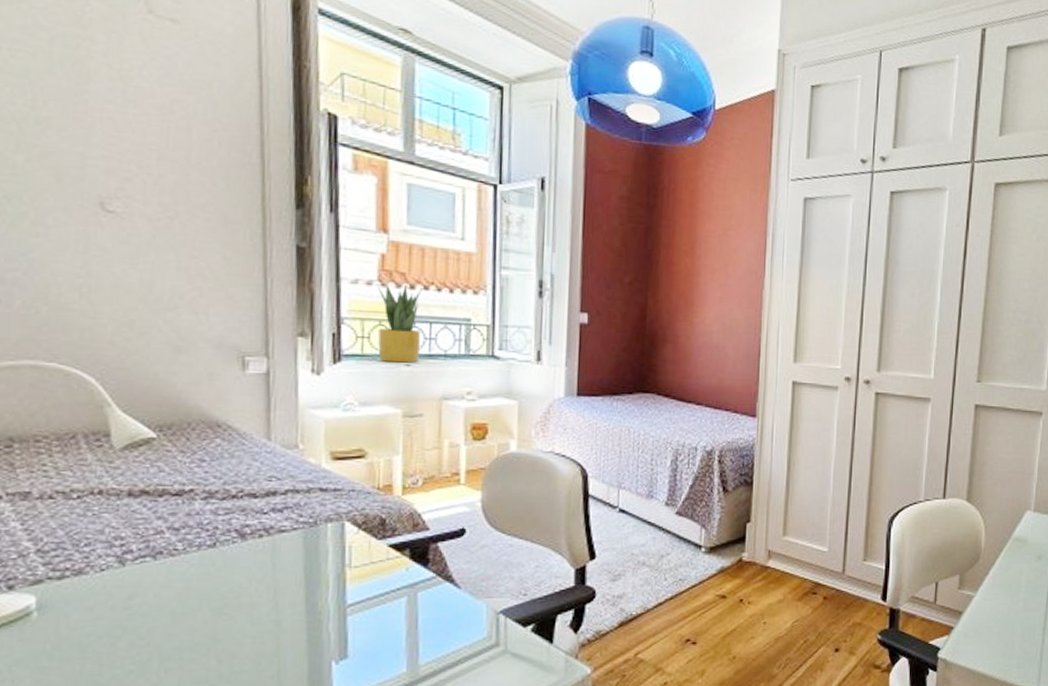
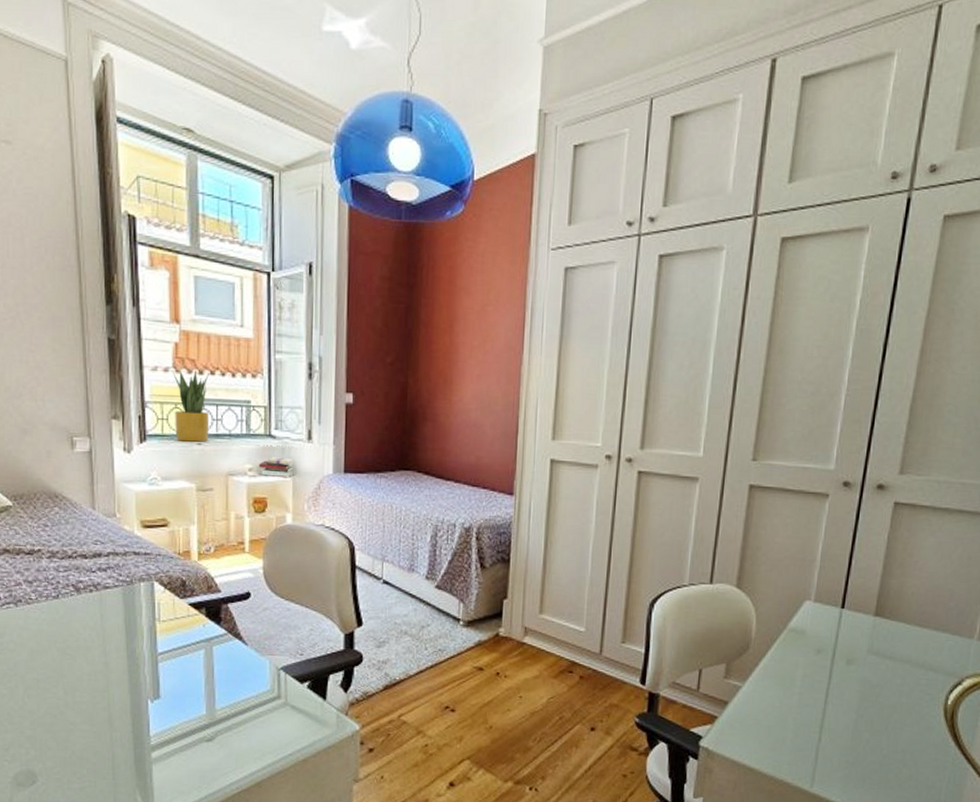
books: none [479,379,520,402] -> present [259,457,294,478]

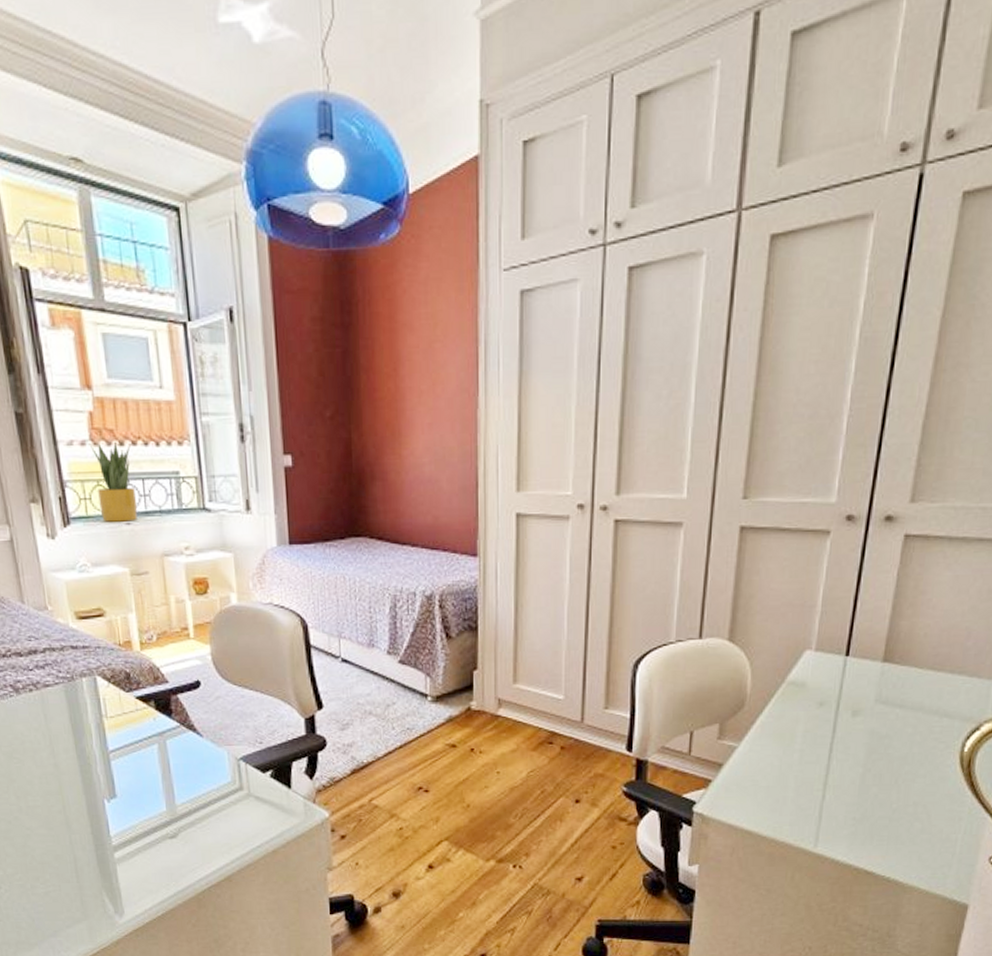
books: present [259,457,294,478] -> none [196,532,234,555]

